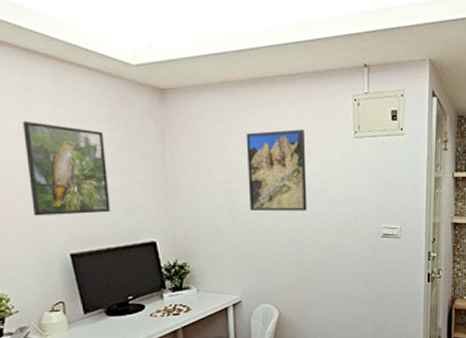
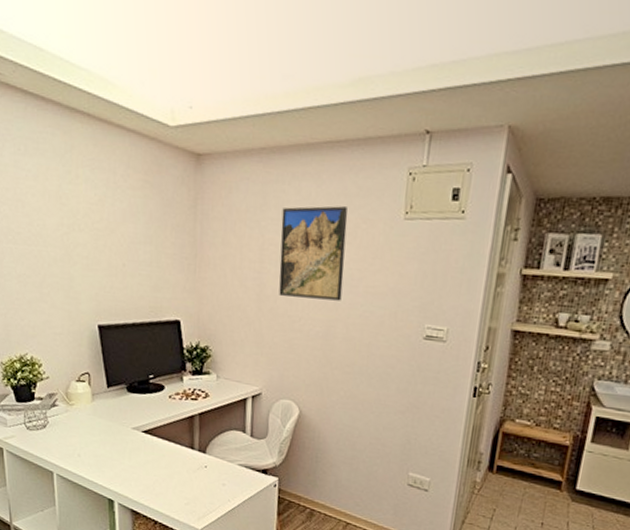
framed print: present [23,121,110,216] -> none [62,184,139,286]

